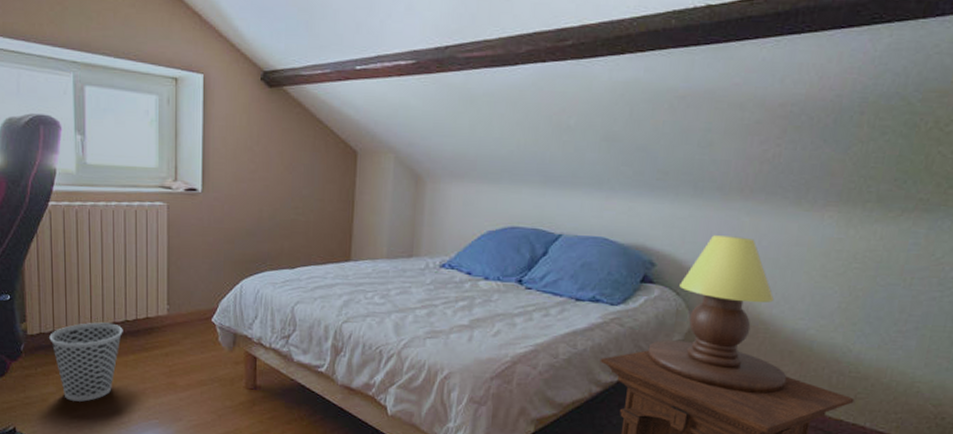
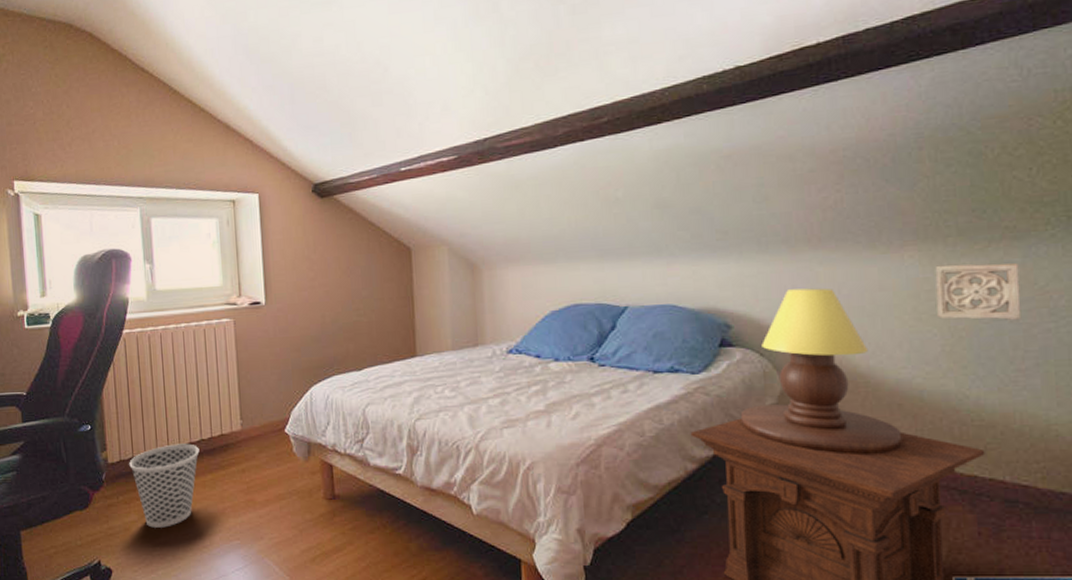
wall ornament: none [840,228,923,286] -> present [935,263,1021,320]

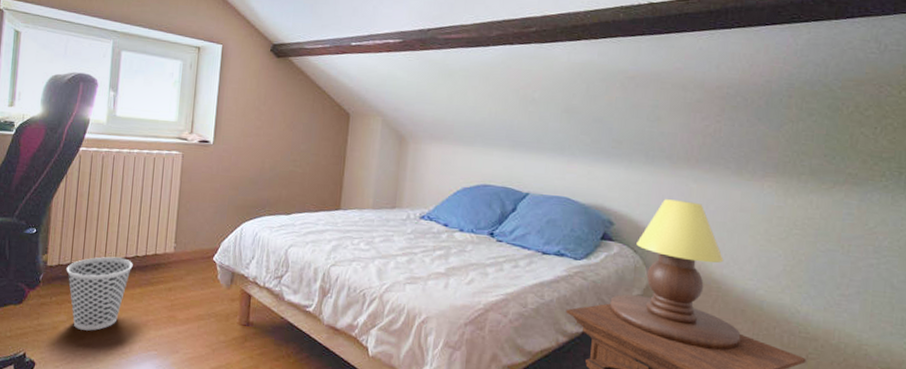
wall ornament: present [935,263,1021,320] -> none [783,197,855,253]

